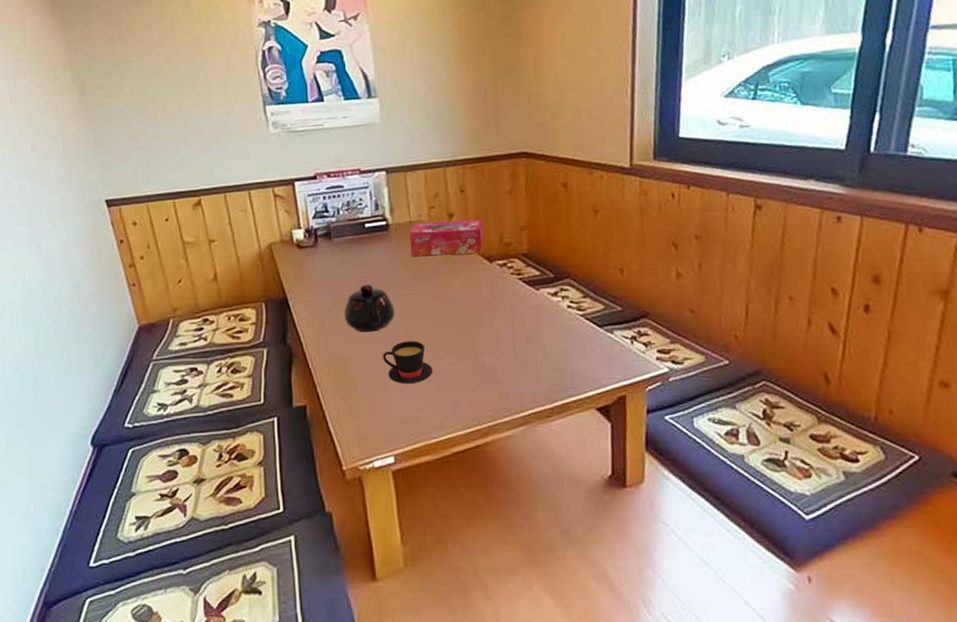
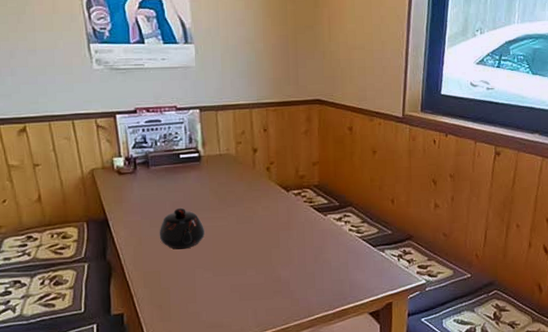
teacup: present [383,341,433,384] -> none [193,257,237,294]
tissue box: present [409,219,484,256] -> none [219,155,282,185]

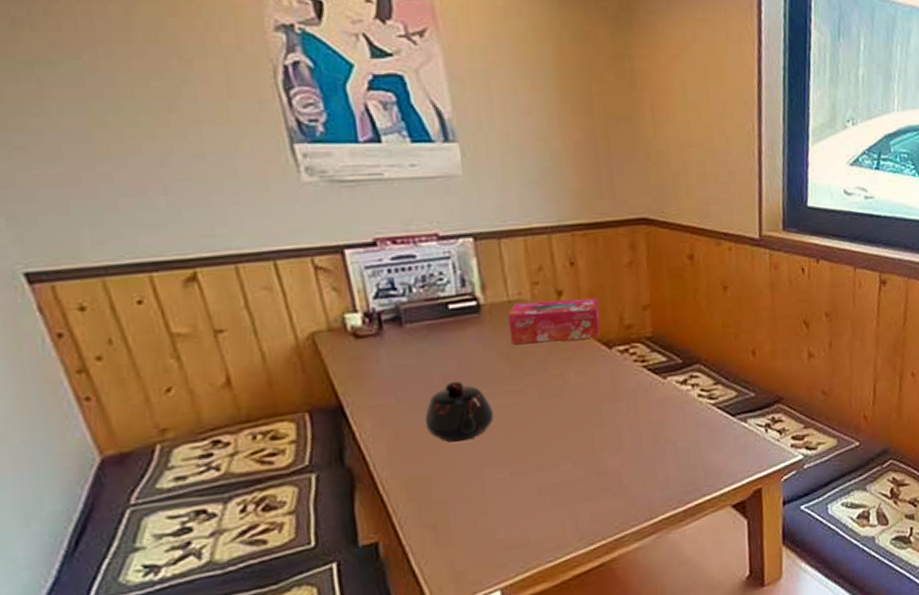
tissue box: none [219,155,282,185] -> present [508,298,601,344]

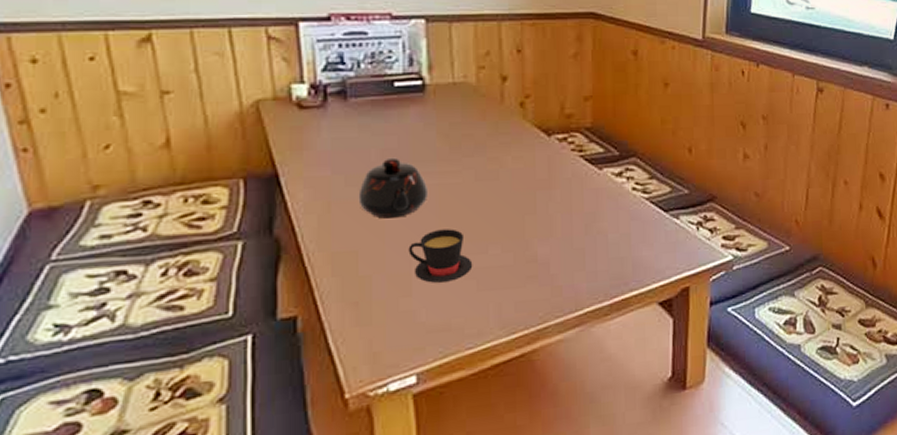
teacup: none [480,447,546,502] -> present [408,229,473,283]
tissue box: present [508,298,601,344] -> none [451,85,542,126]

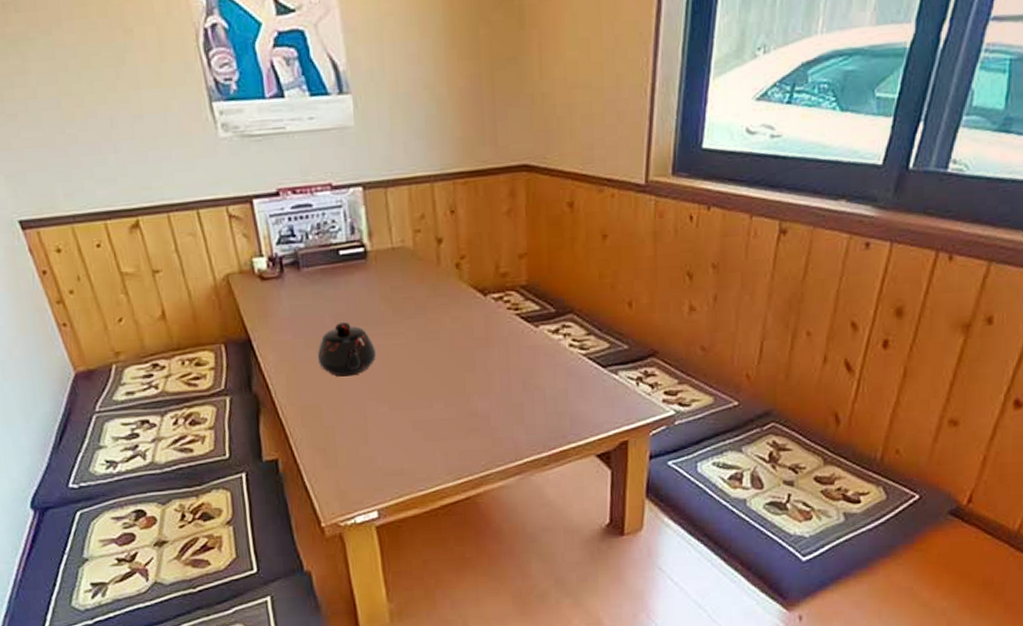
teacup: present [408,229,473,283] -> none [363,385,420,433]

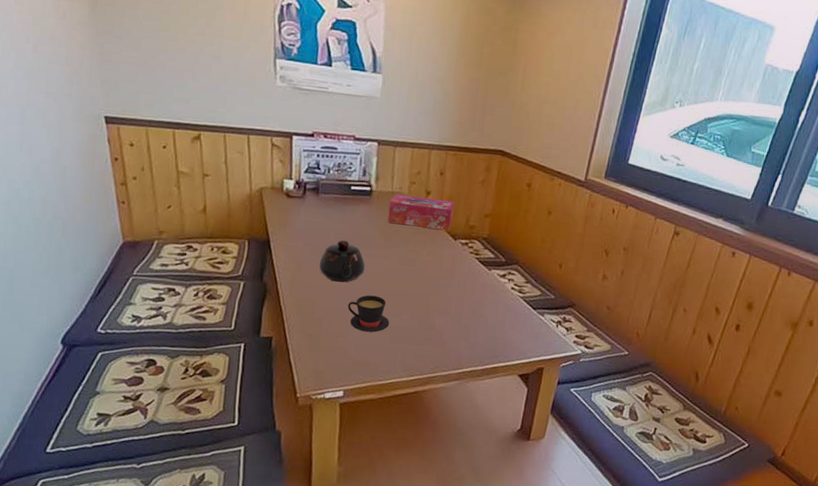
teacup: none [363,385,420,433] -> present [348,295,390,333]
tissue box: none [391,246,477,289] -> present [387,194,454,231]

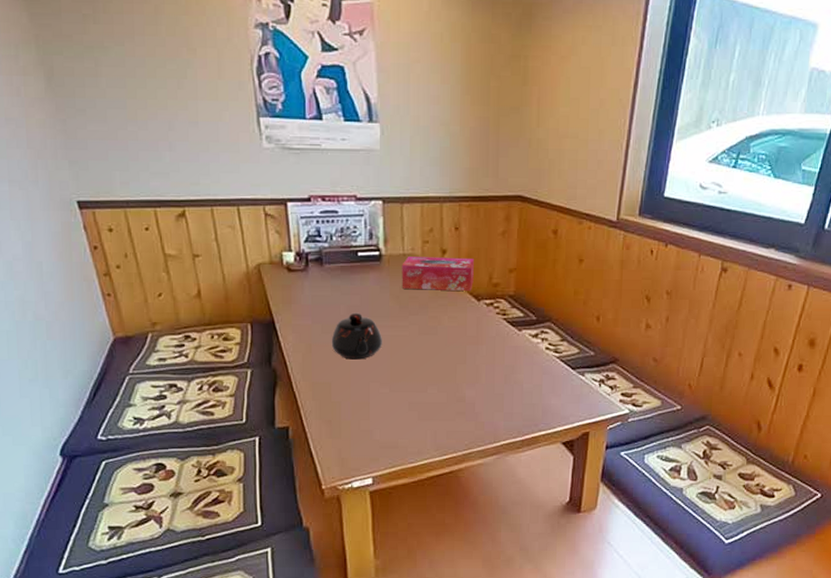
teacup: present [348,295,390,333] -> none [367,371,415,411]

